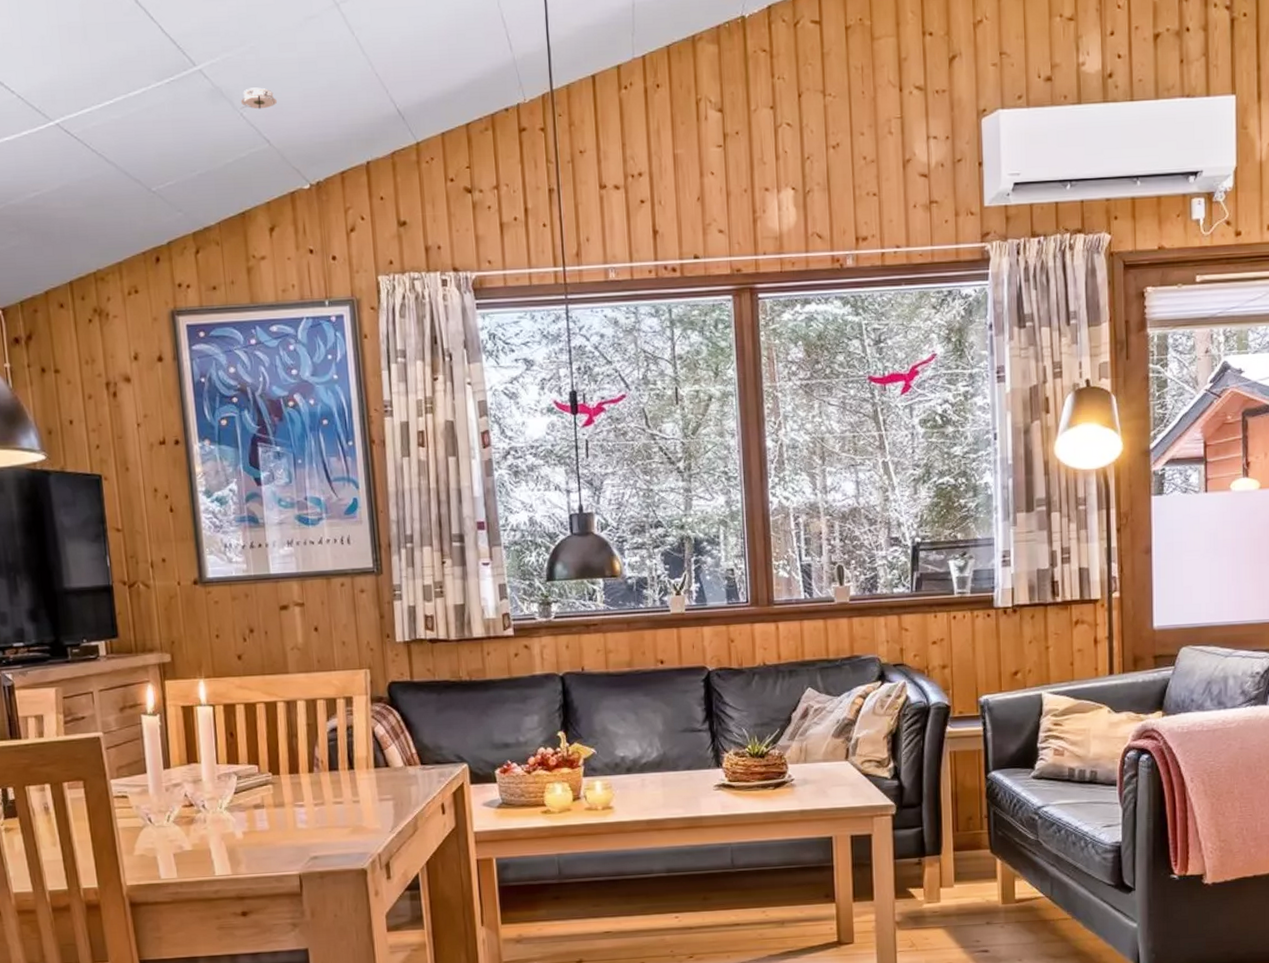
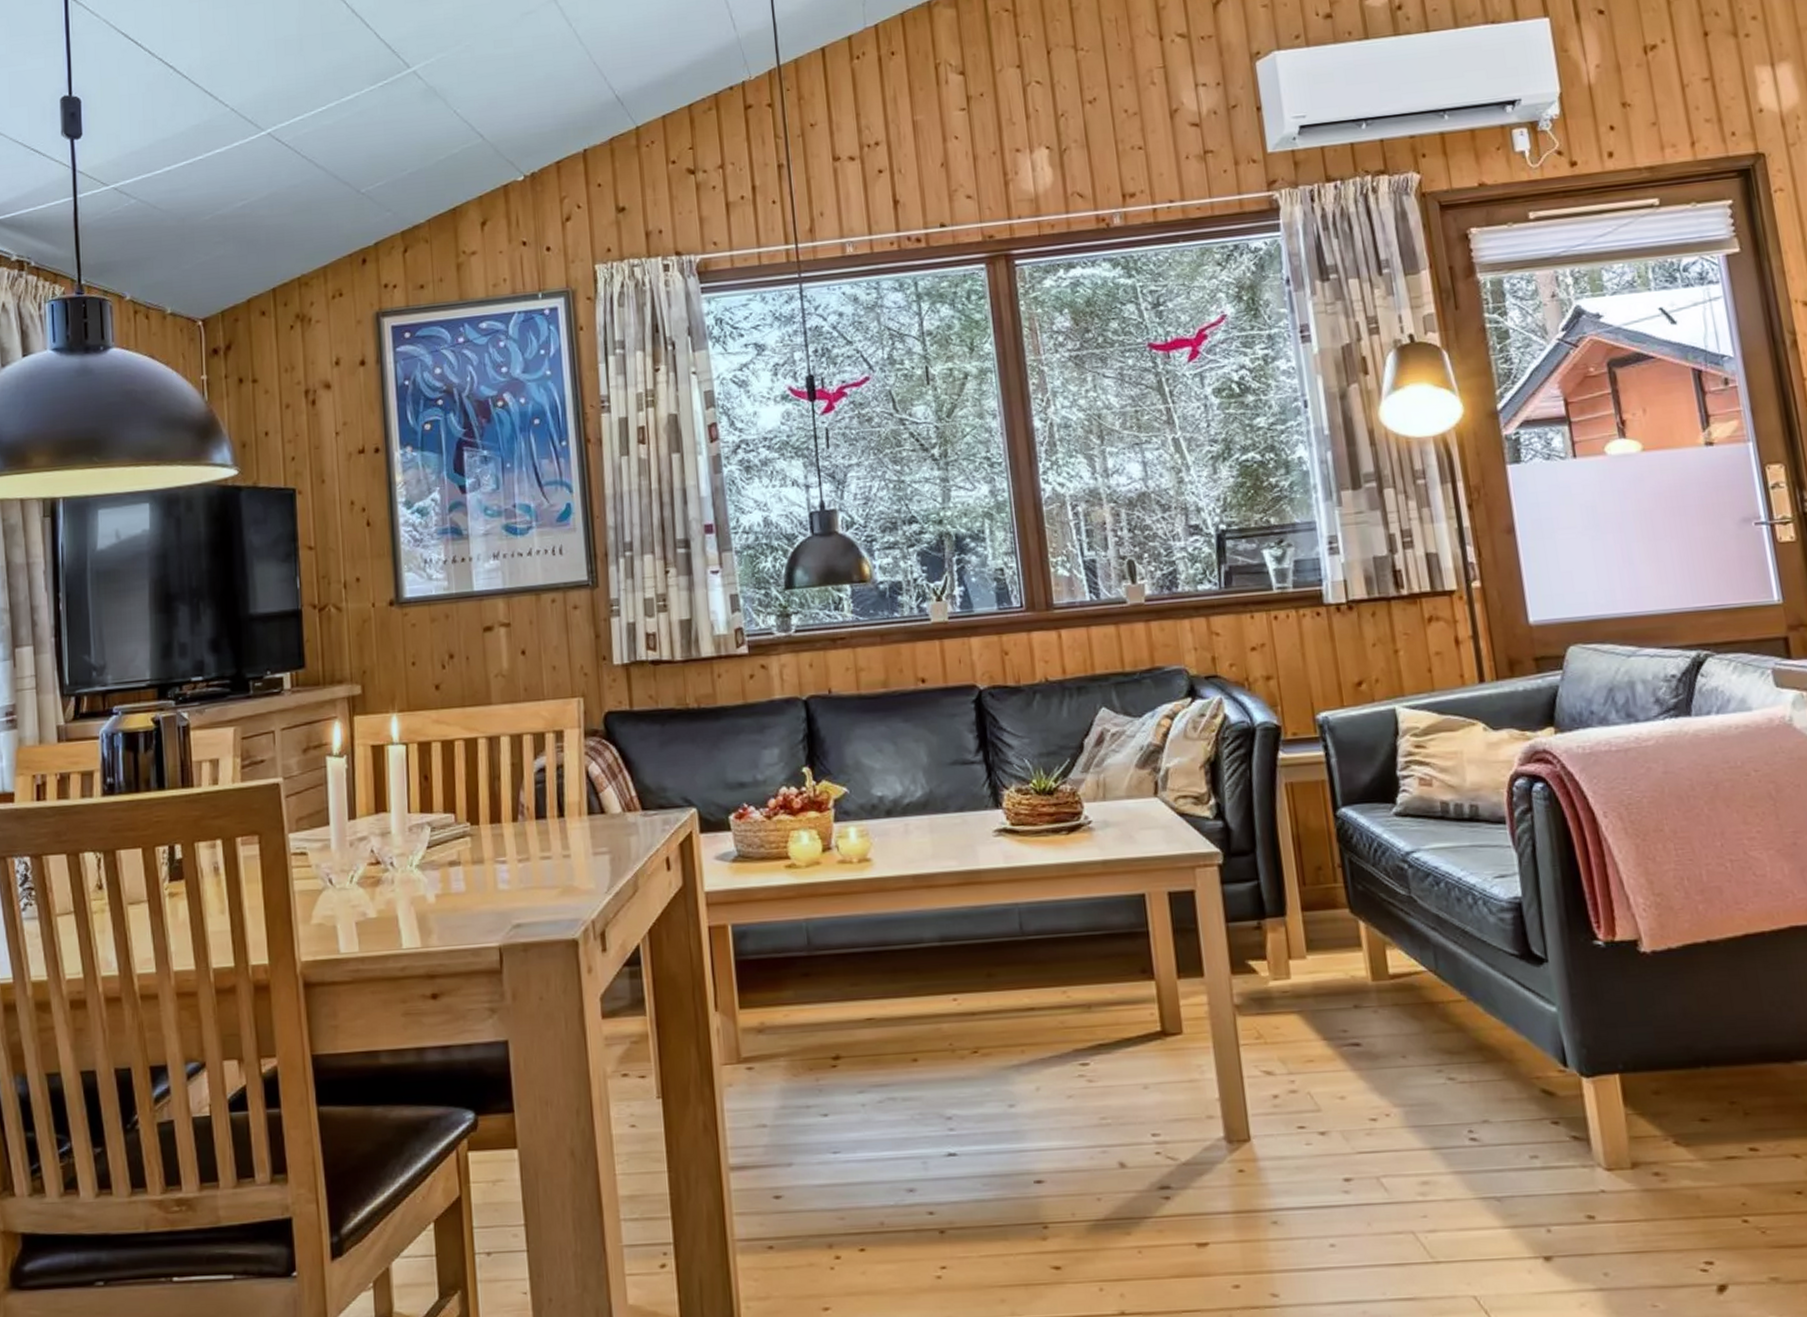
smoke detector: present [240,87,278,109] -> none [454,84,492,106]

